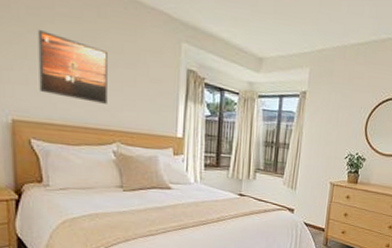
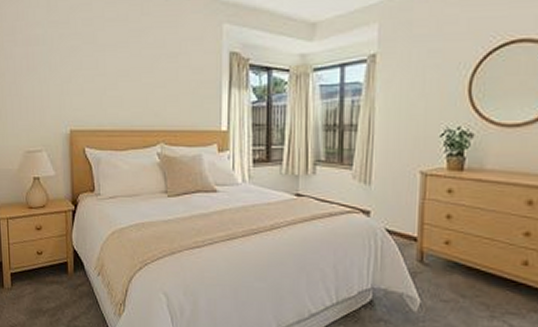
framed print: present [37,29,107,104] -> none [91,38,151,103]

